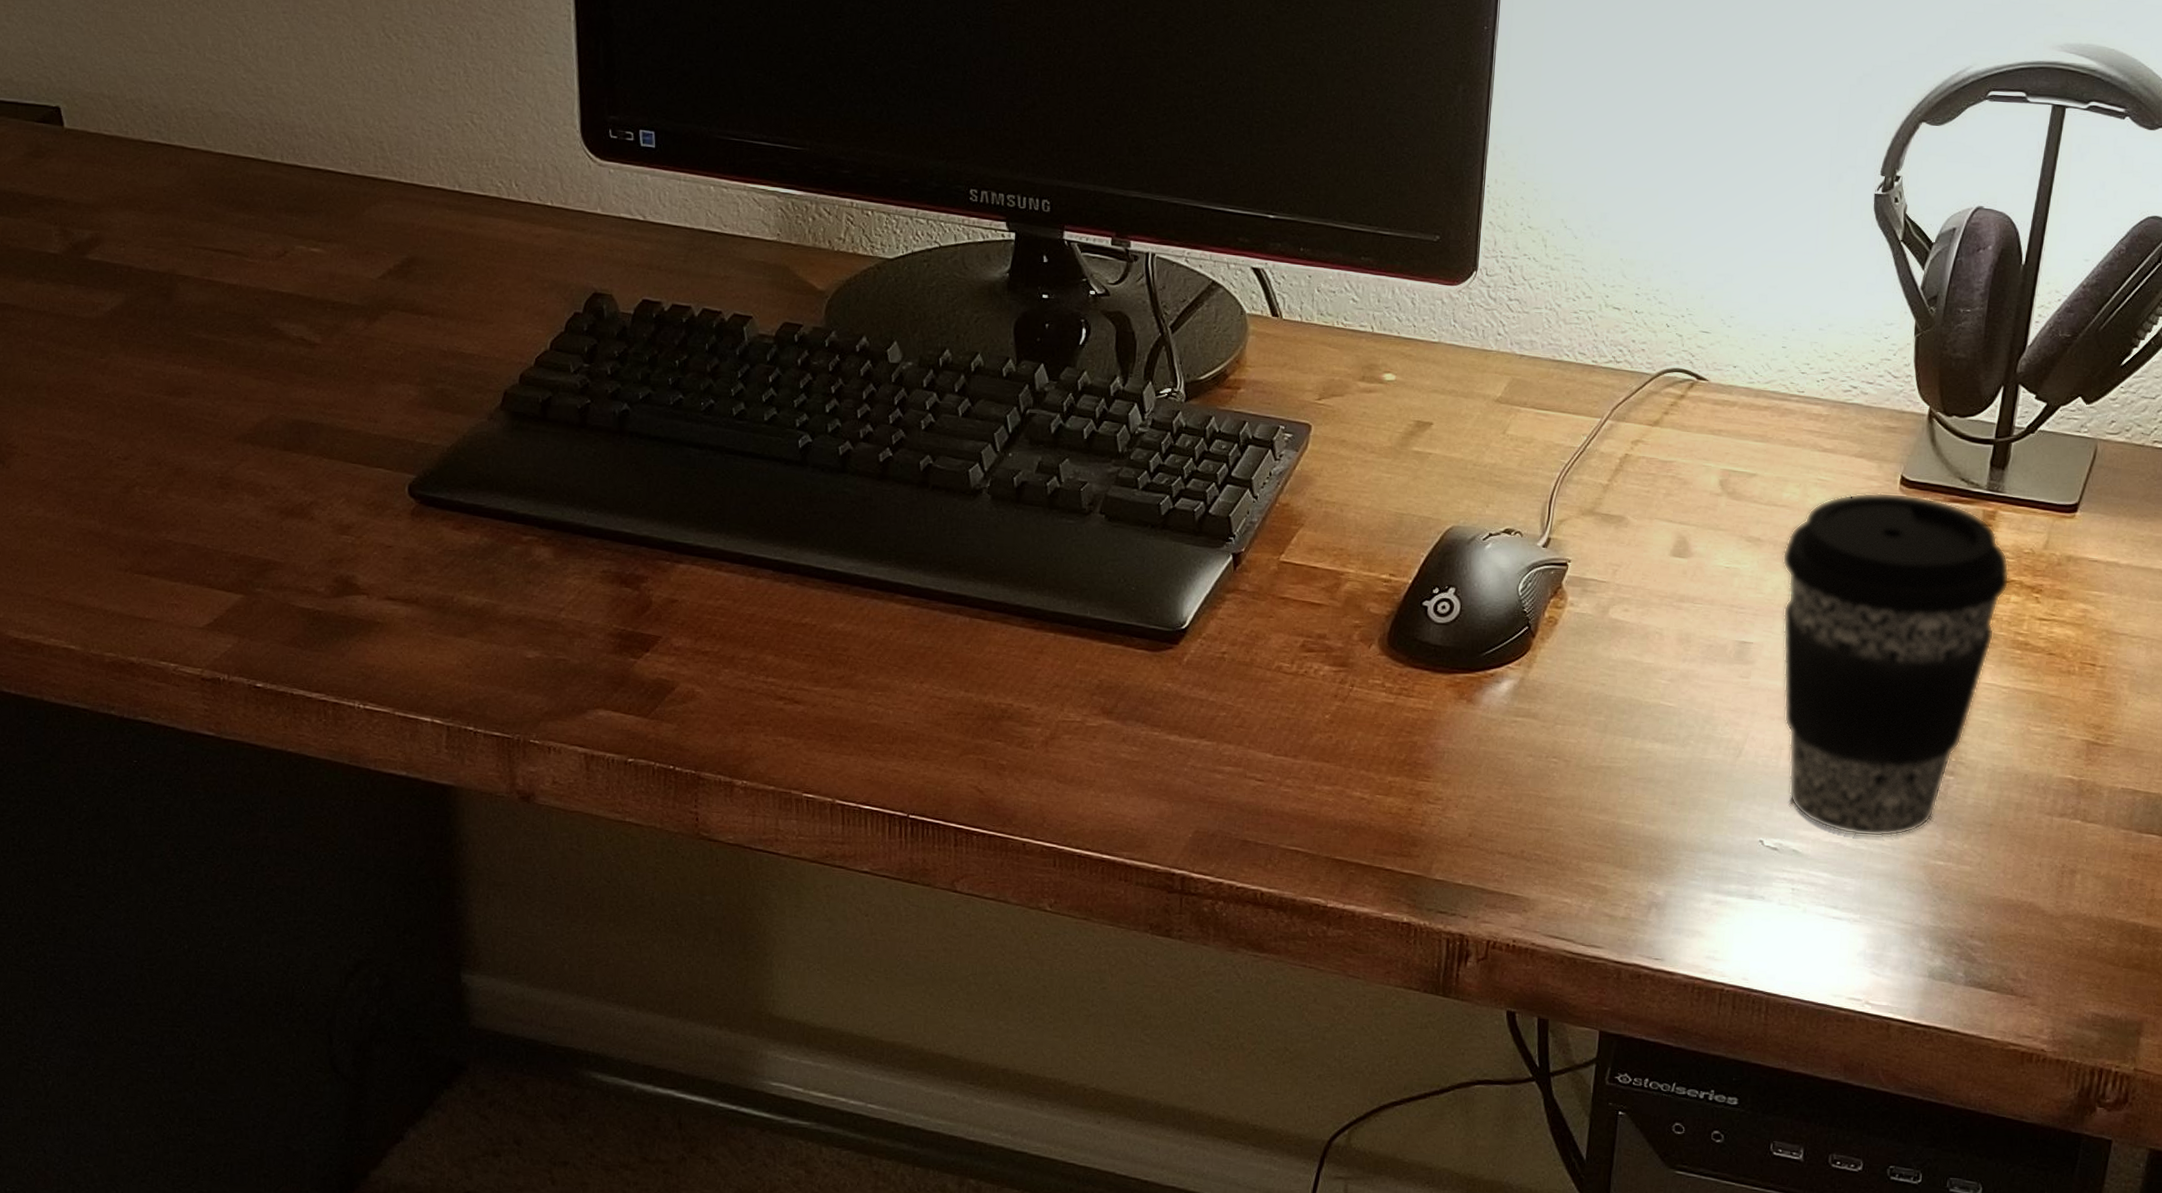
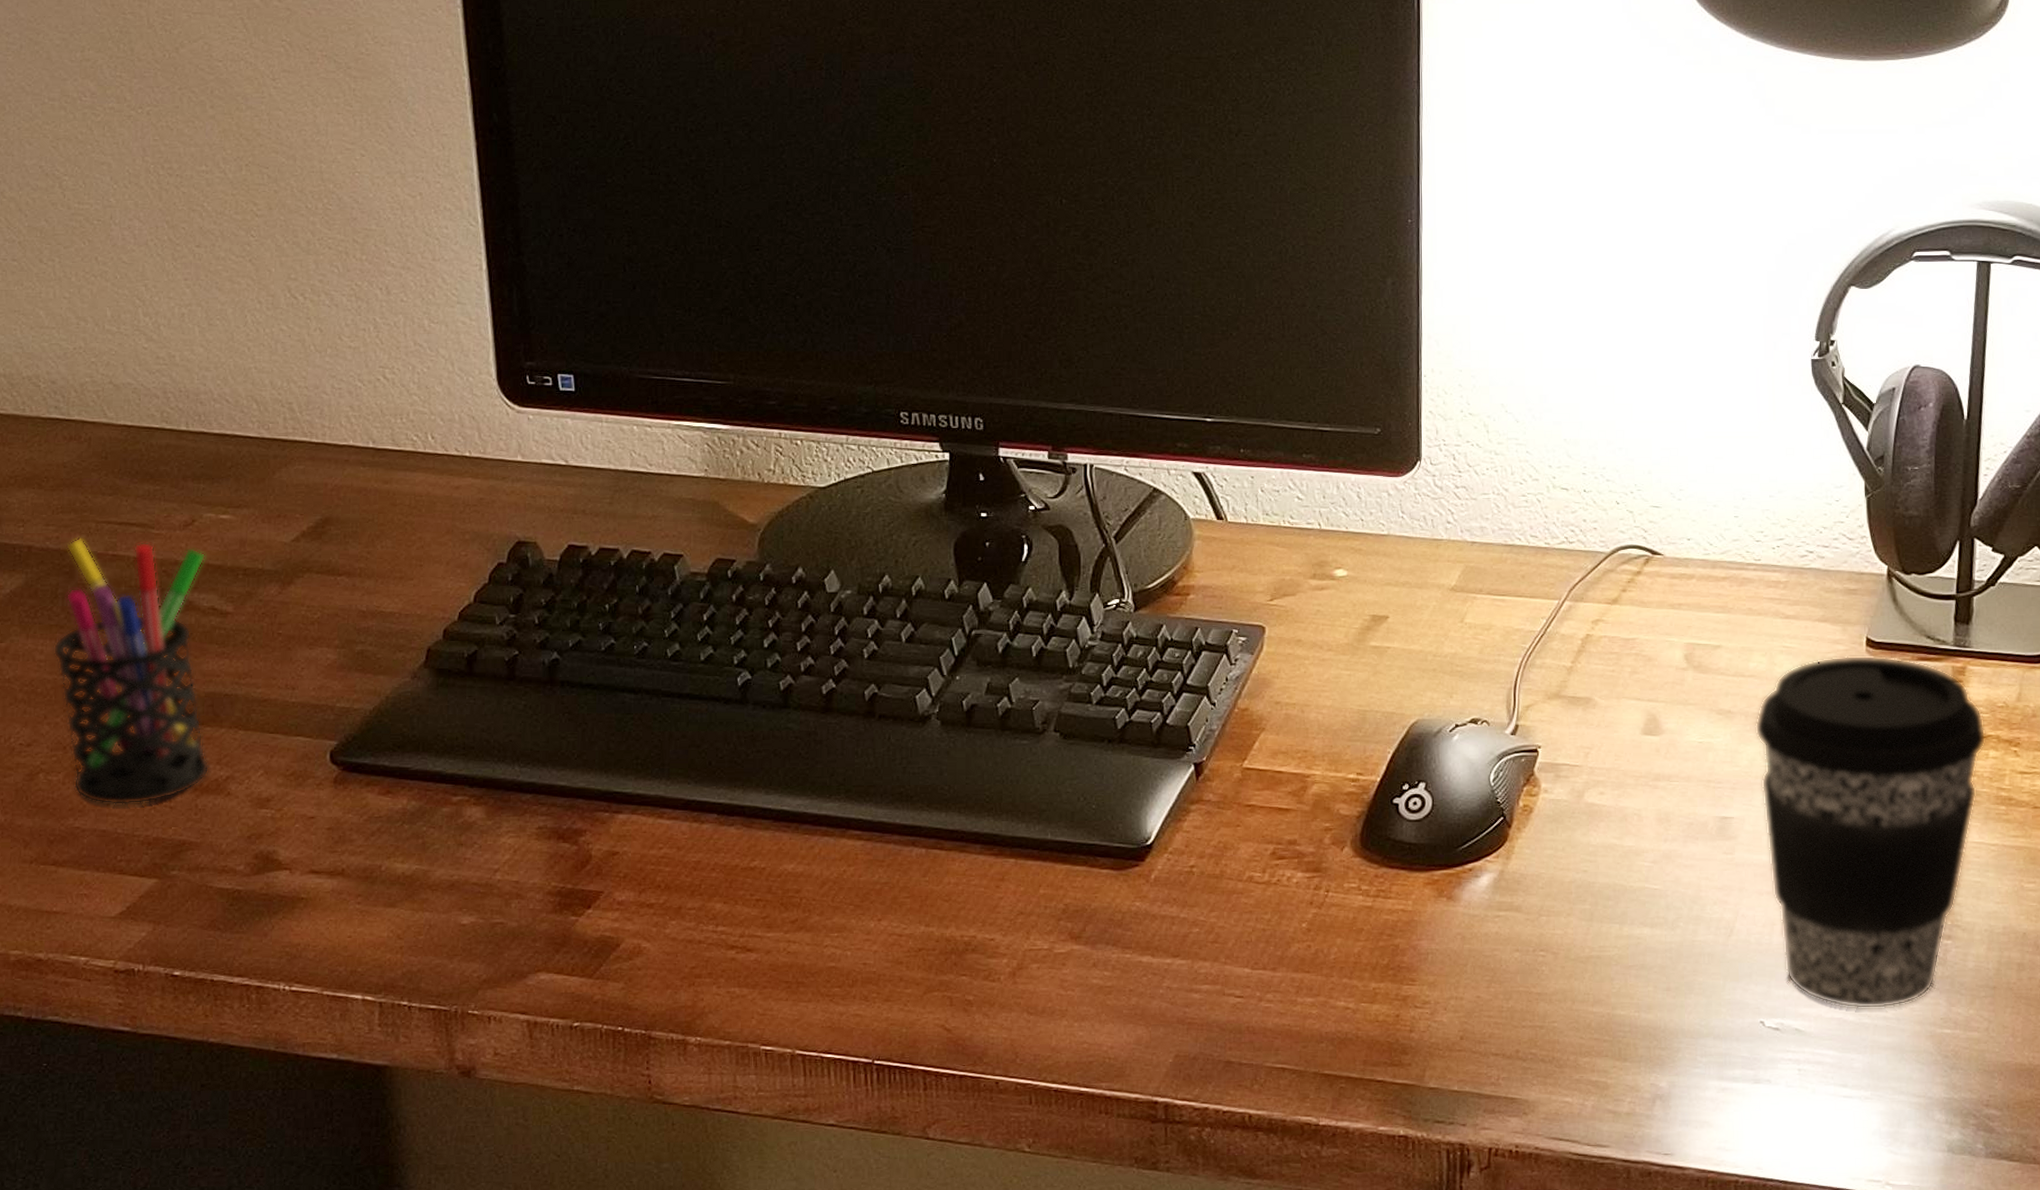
pen holder: none [150,261,297,523] -> present [53,538,209,806]

